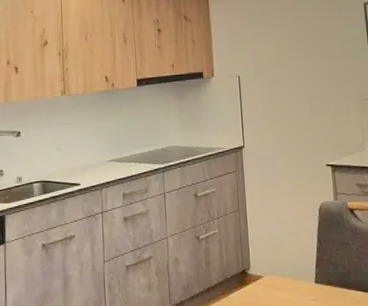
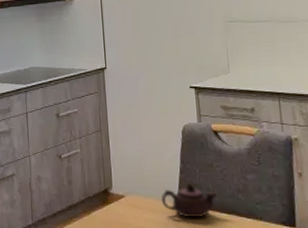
teapot: none [299,262,354,297] -> present [162,184,218,218]

